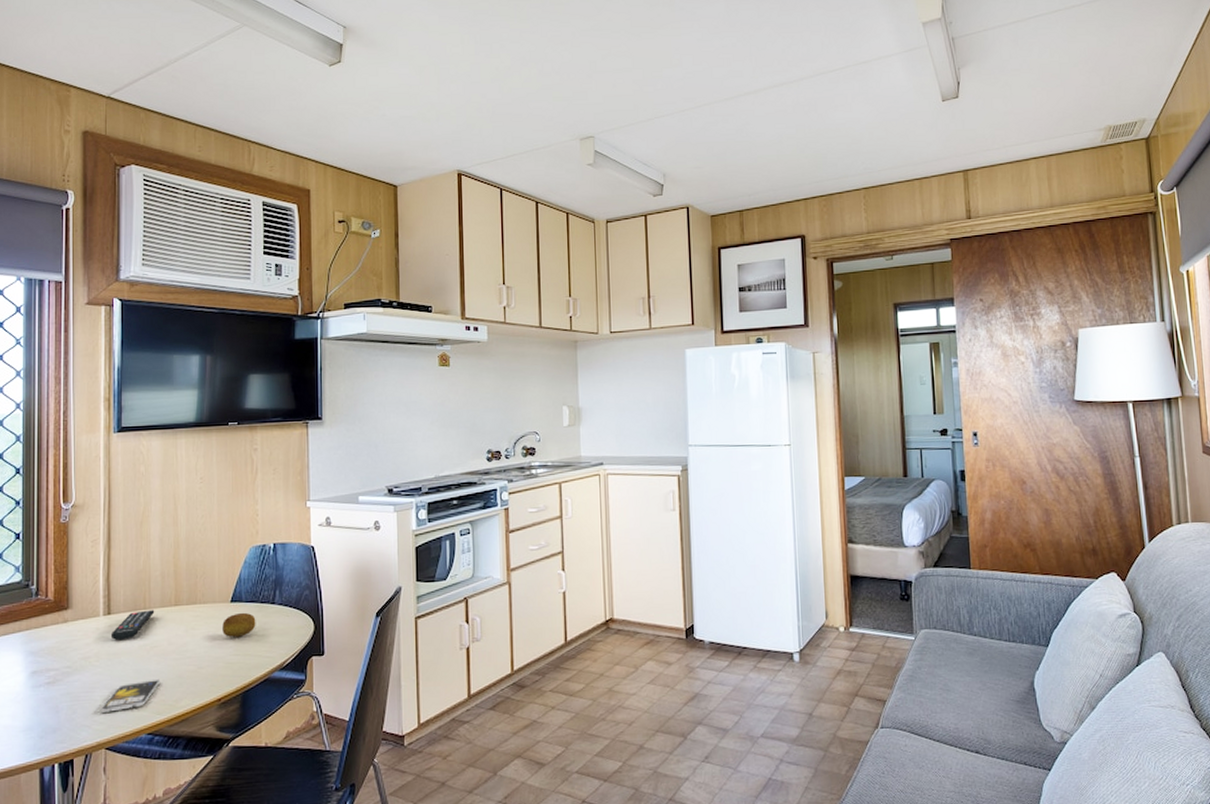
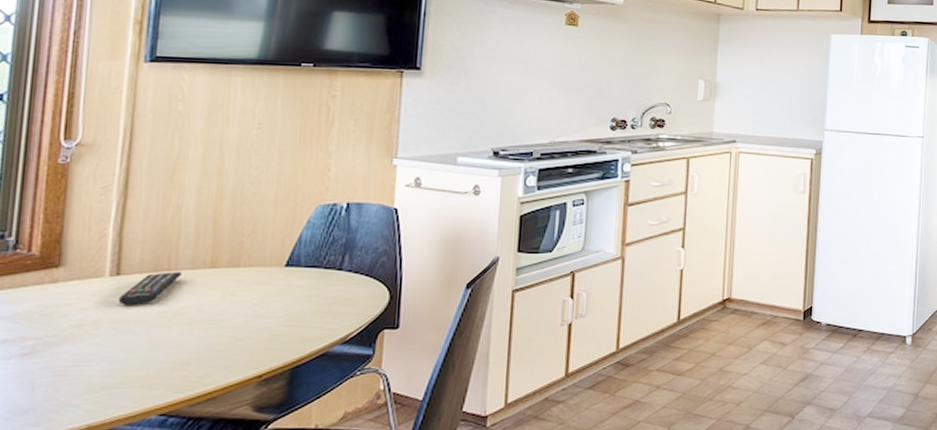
smartphone: present [100,678,161,713] -> none [94,351,183,390]
fruit: present [222,612,256,638] -> none [271,278,317,307]

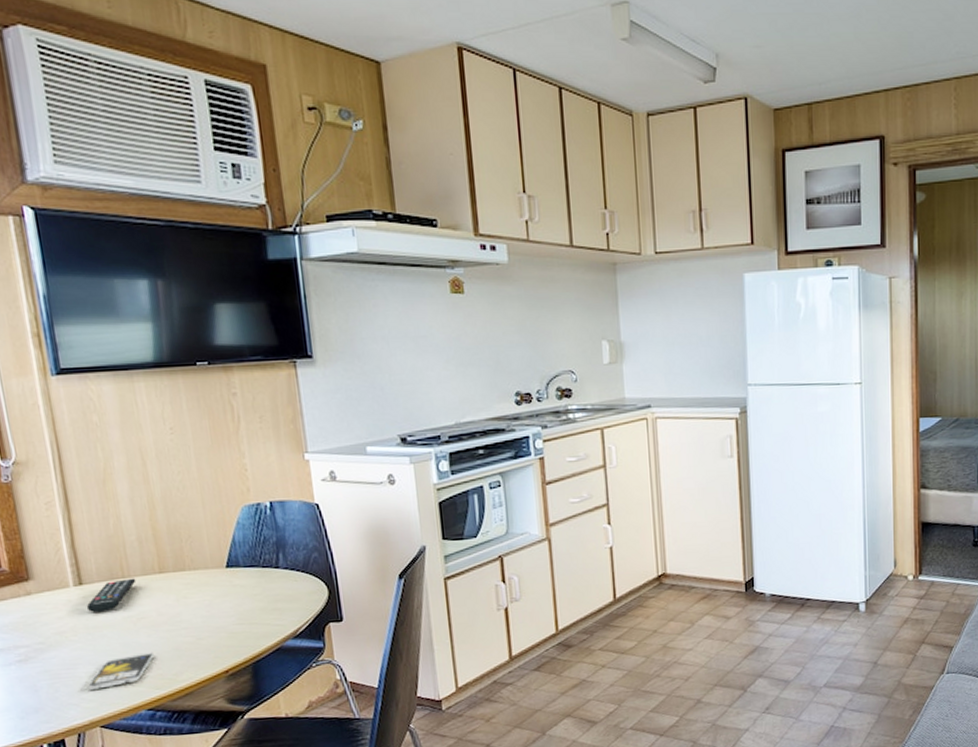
smartphone: none [94,351,183,390] -> present [87,652,155,690]

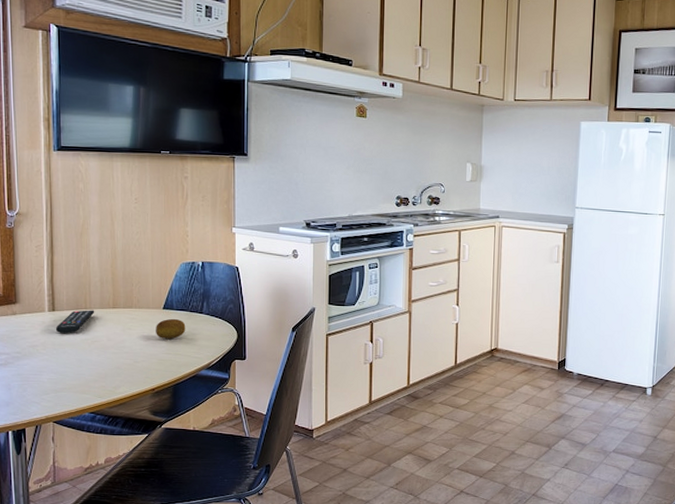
smartphone: present [87,652,155,690] -> none [47,368,101,393]
fruit: none [219,578,260,606] -> present [156,318,186,340]

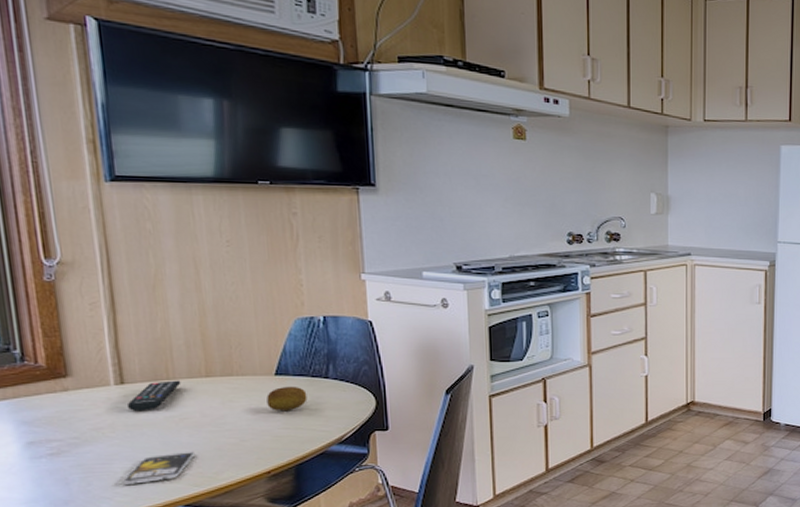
smartphone: none [47,368,101,393] -> present [122,451,196,485]

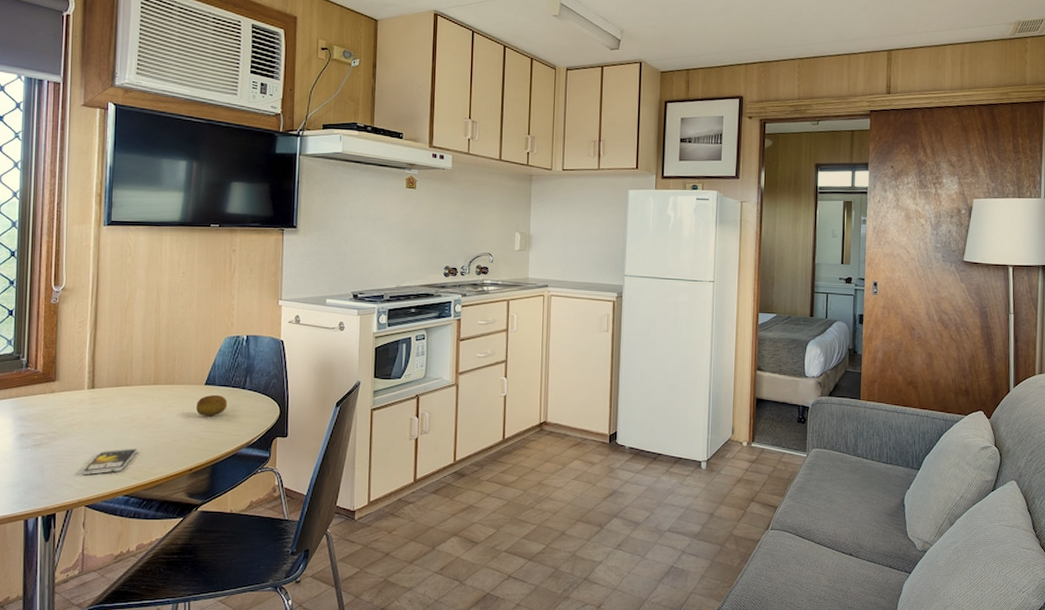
remote control: present [126,380,181,412] -> none [93,387,135,412]

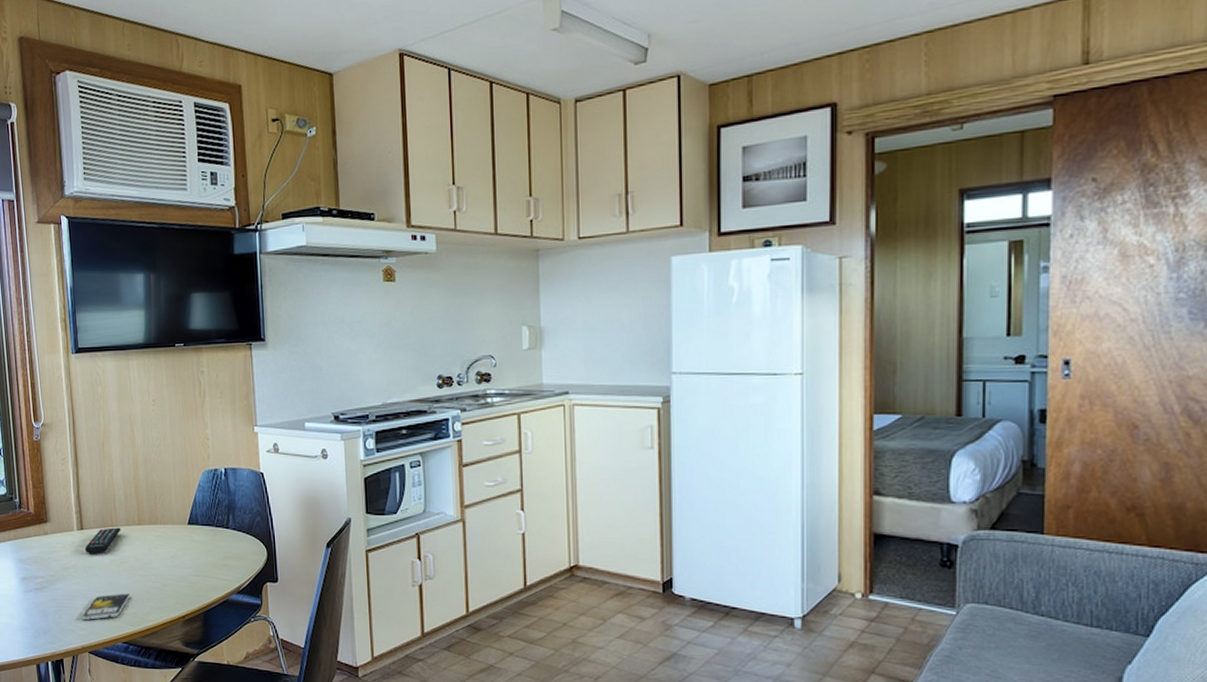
remote control: none [93,387,135,412] -> present [84,527,121,555]
fruit: present [196,394,227,417] -> none [182,535,213,559]

